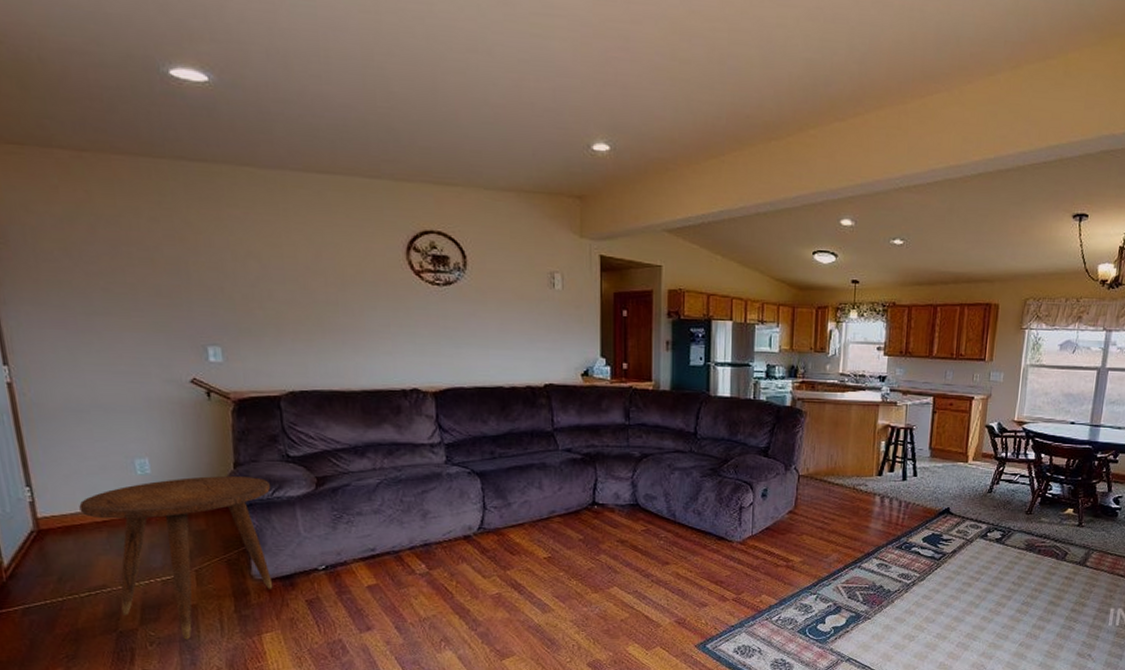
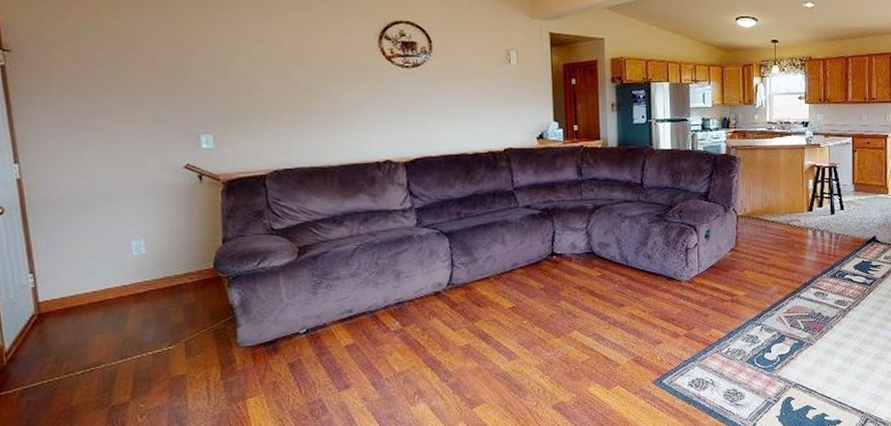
side table: present [79,476,273,640] -> none [78,250,258,410]

